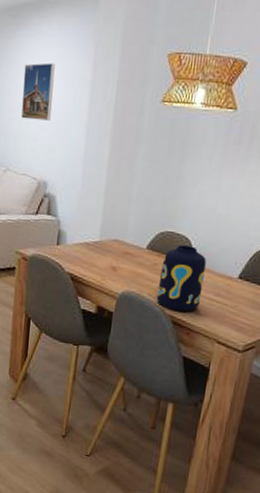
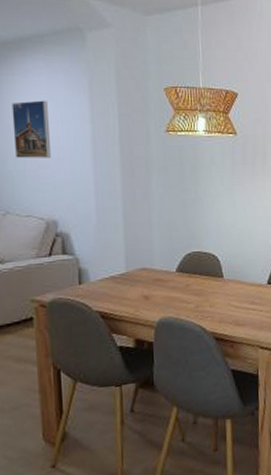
vase: present [156,245,206,312] -> none [194,262,238,327]

